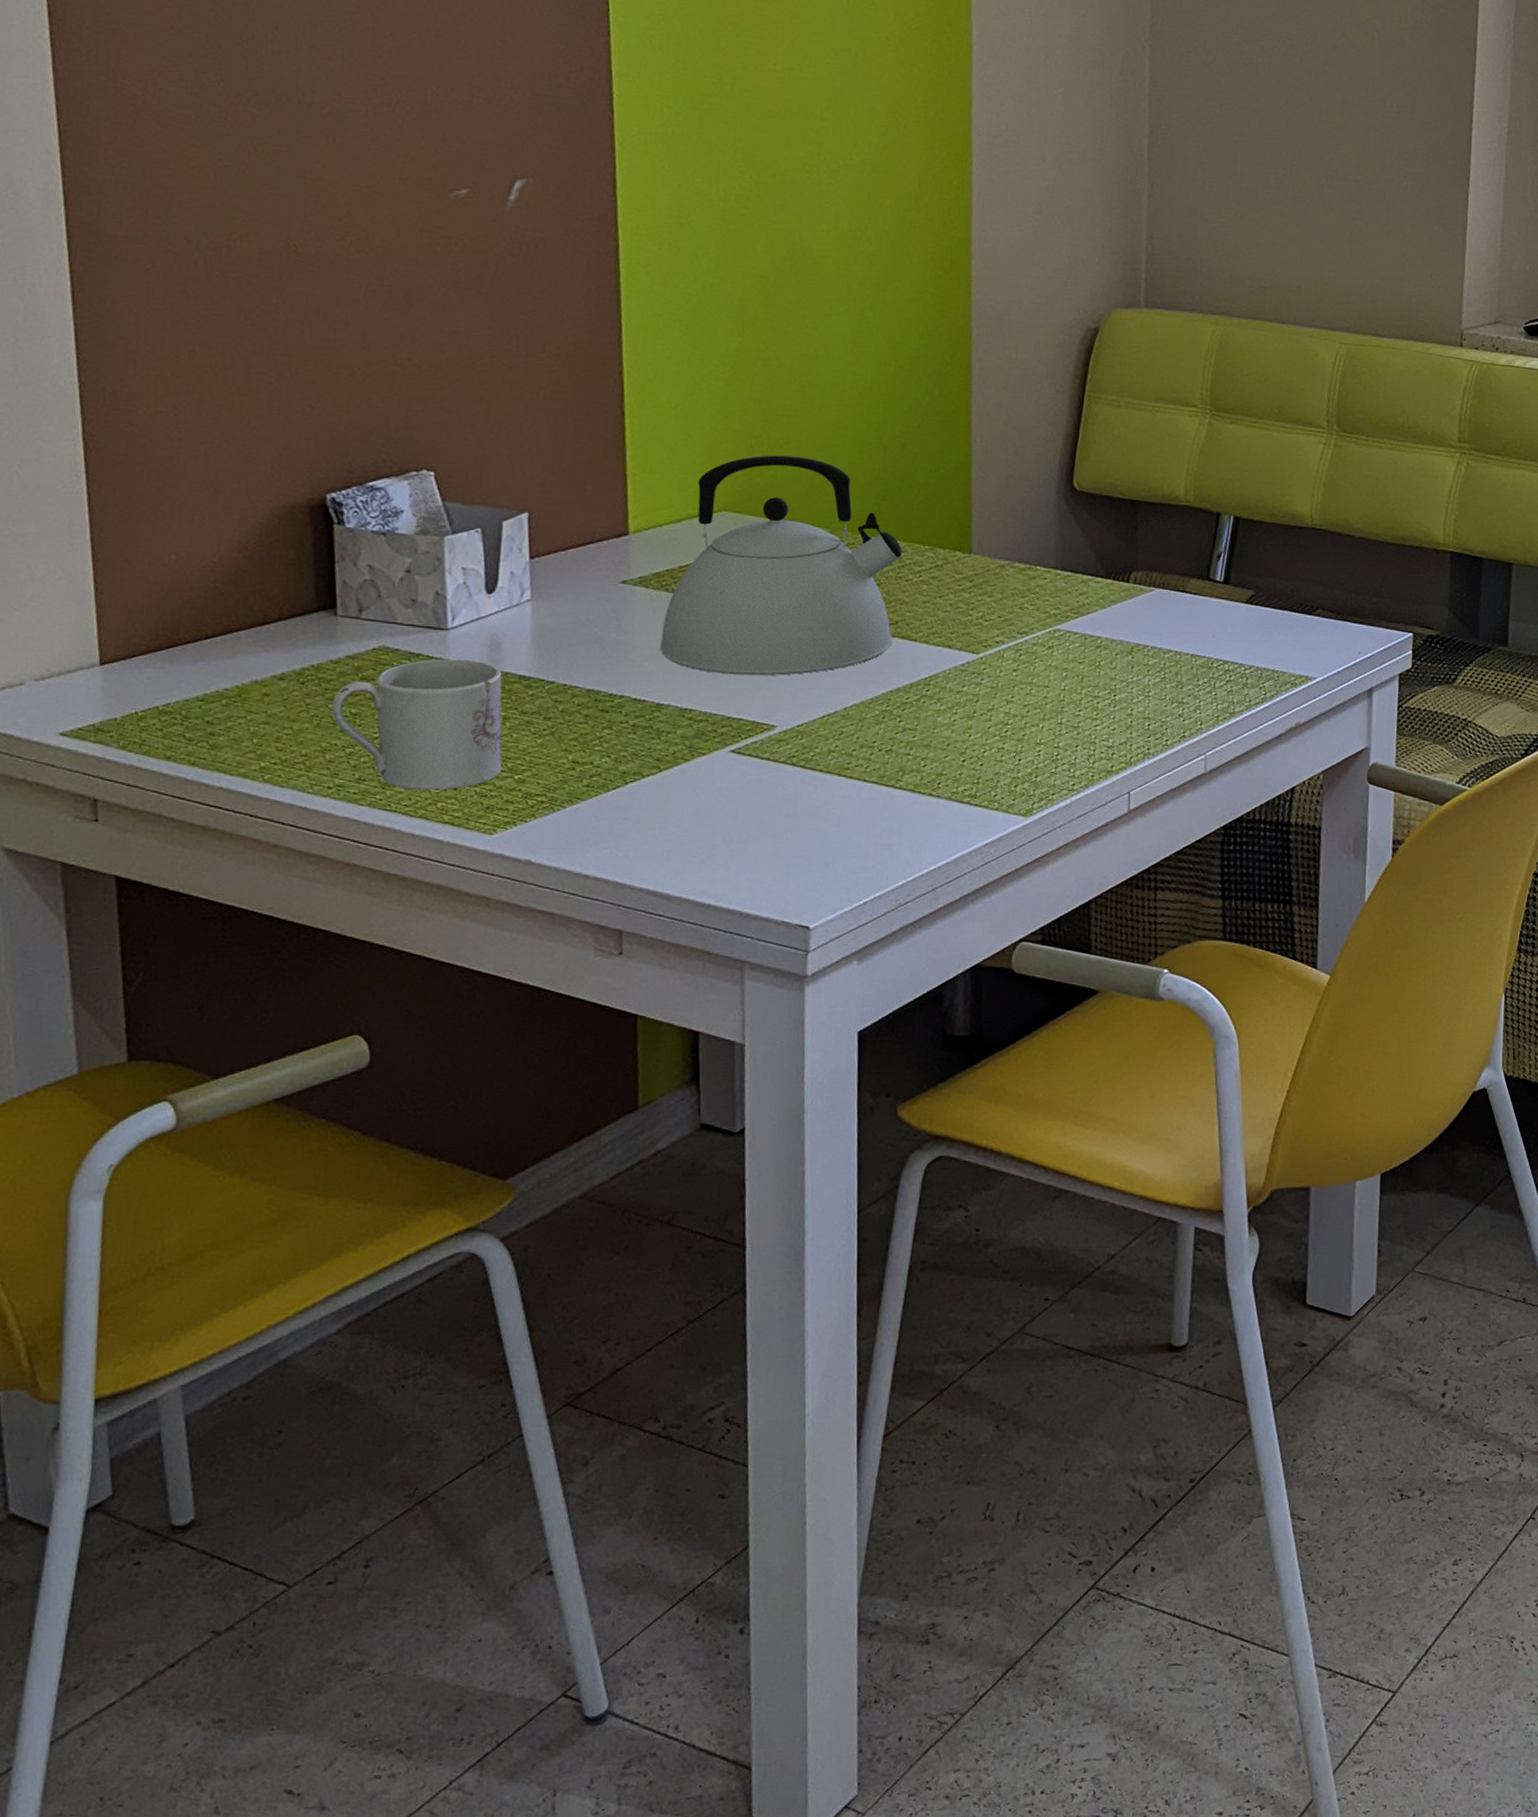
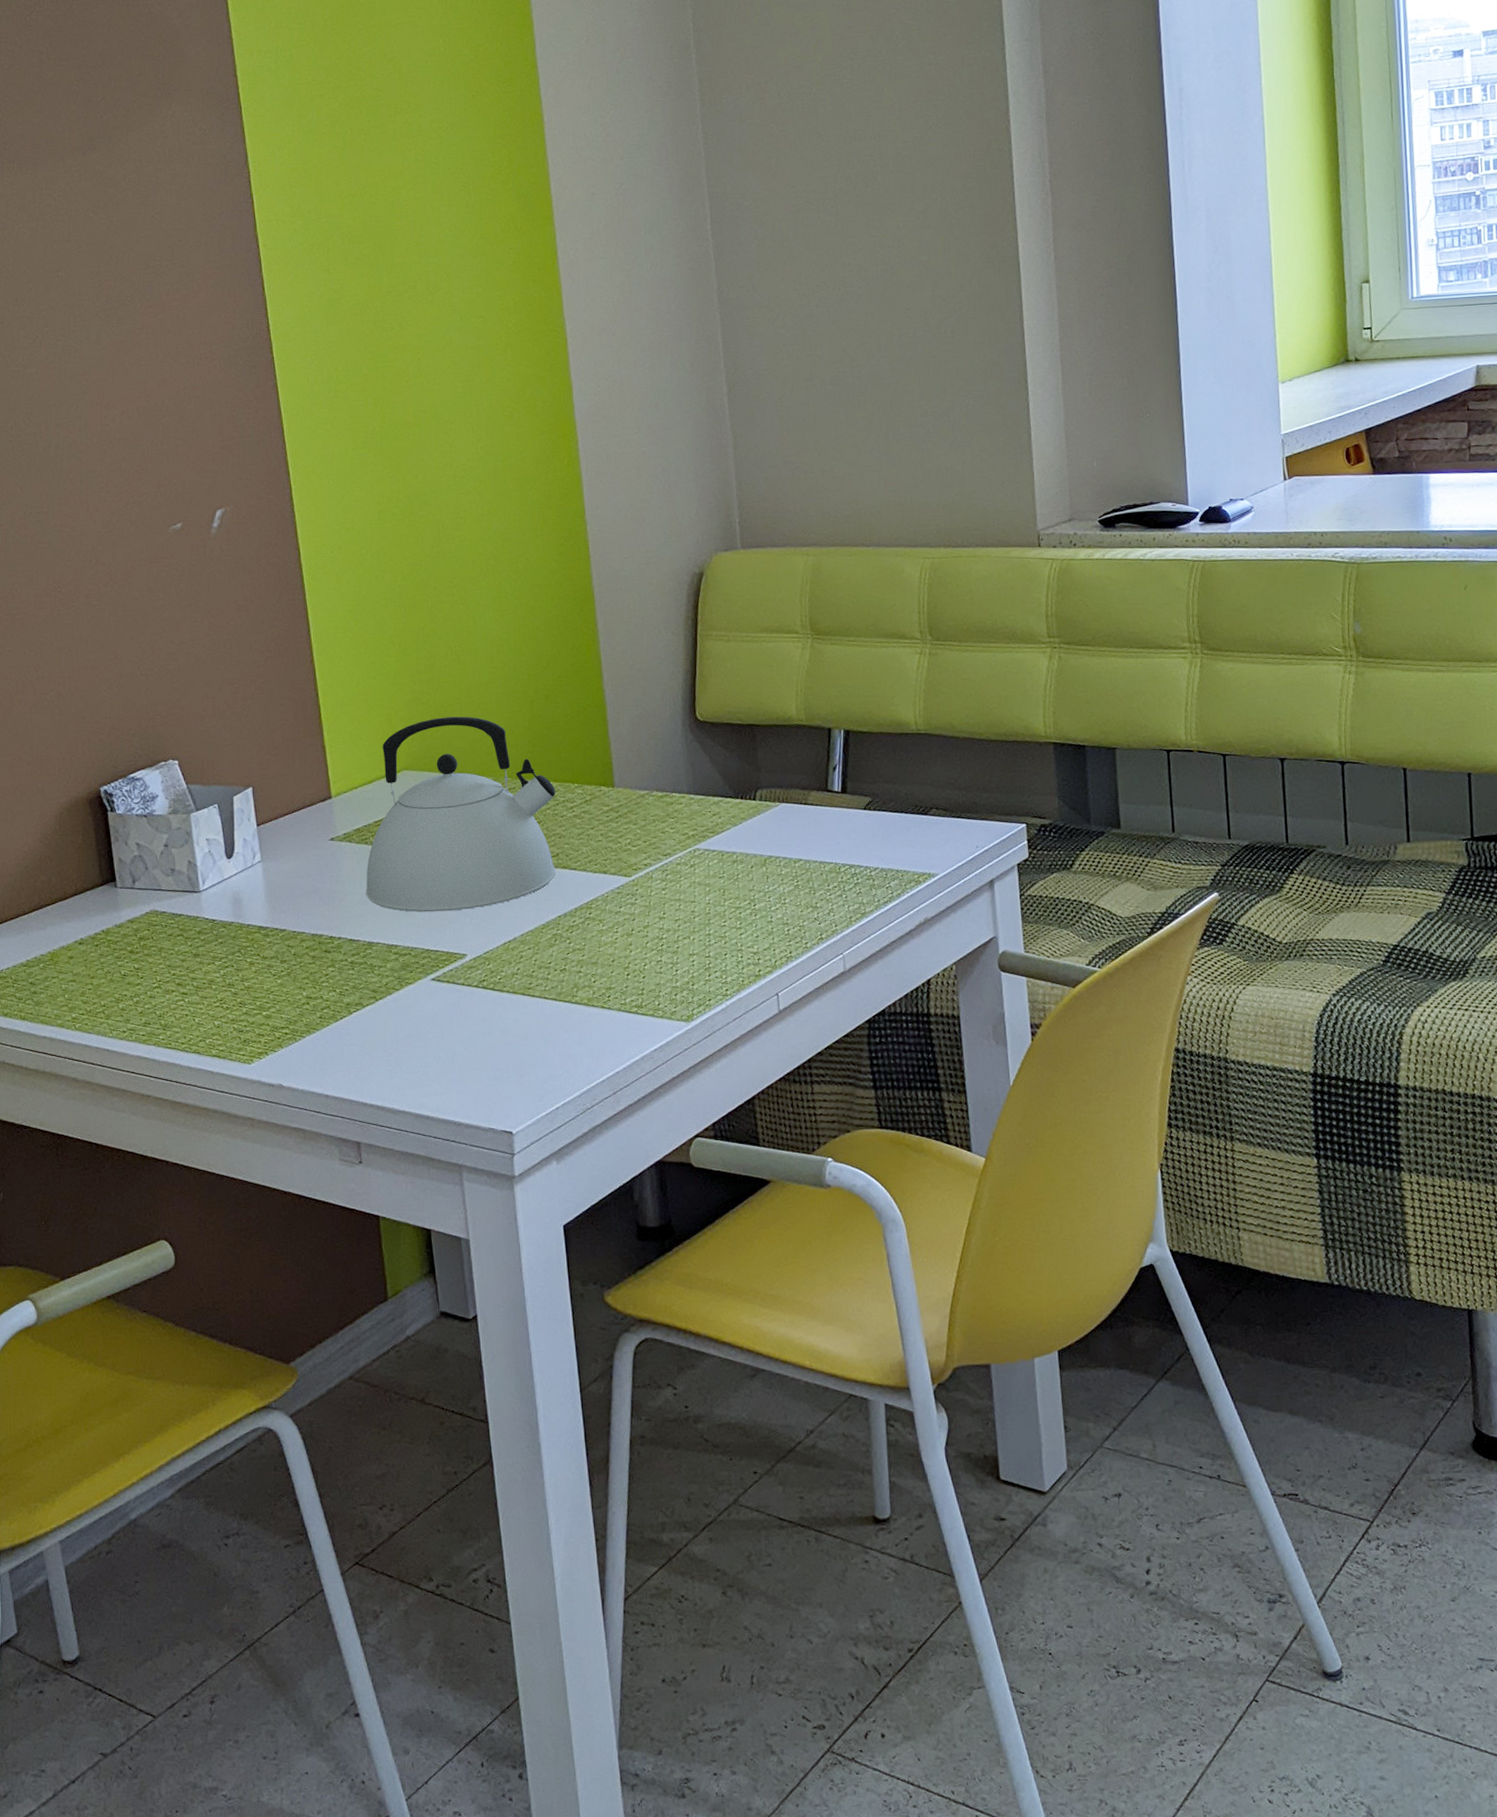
mug: present [332,658,502,791] -> none [120,916,253,1030]

